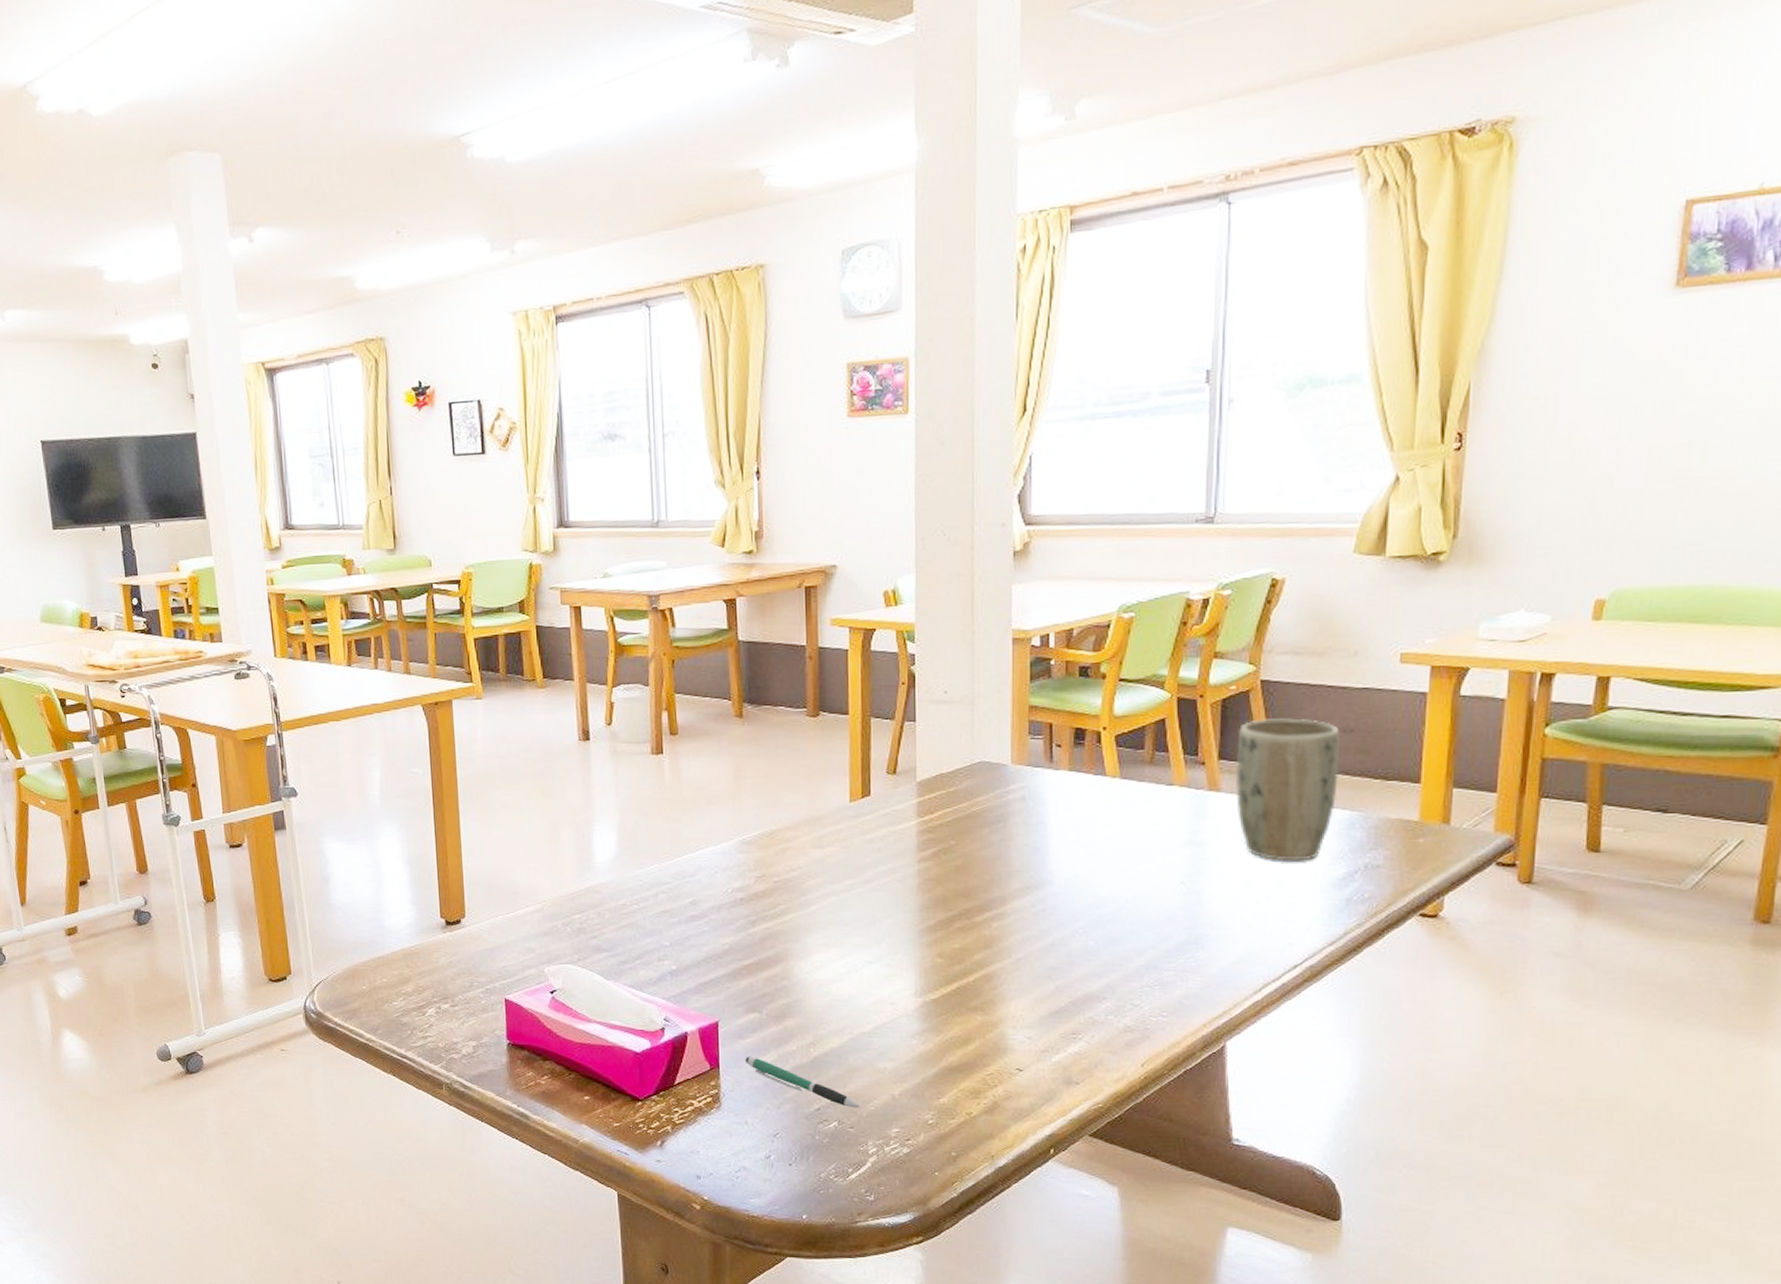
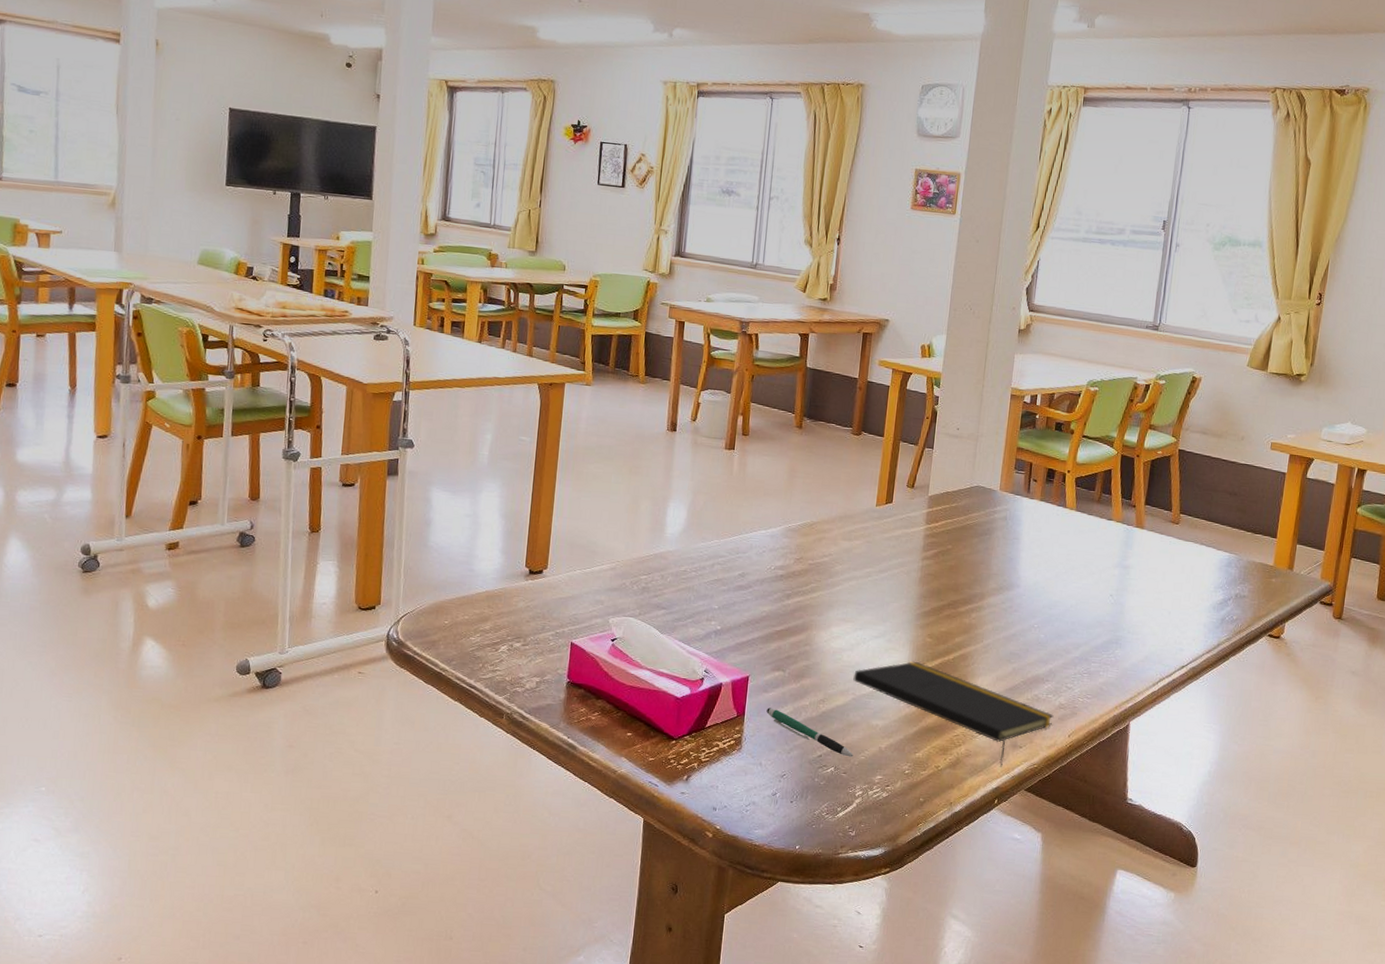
notepad: none [848,987,1118,1109] -> present [853,661,1054,767]
plant pot: present [1235,718,1341,861] -> none [1154,478,1228,588]

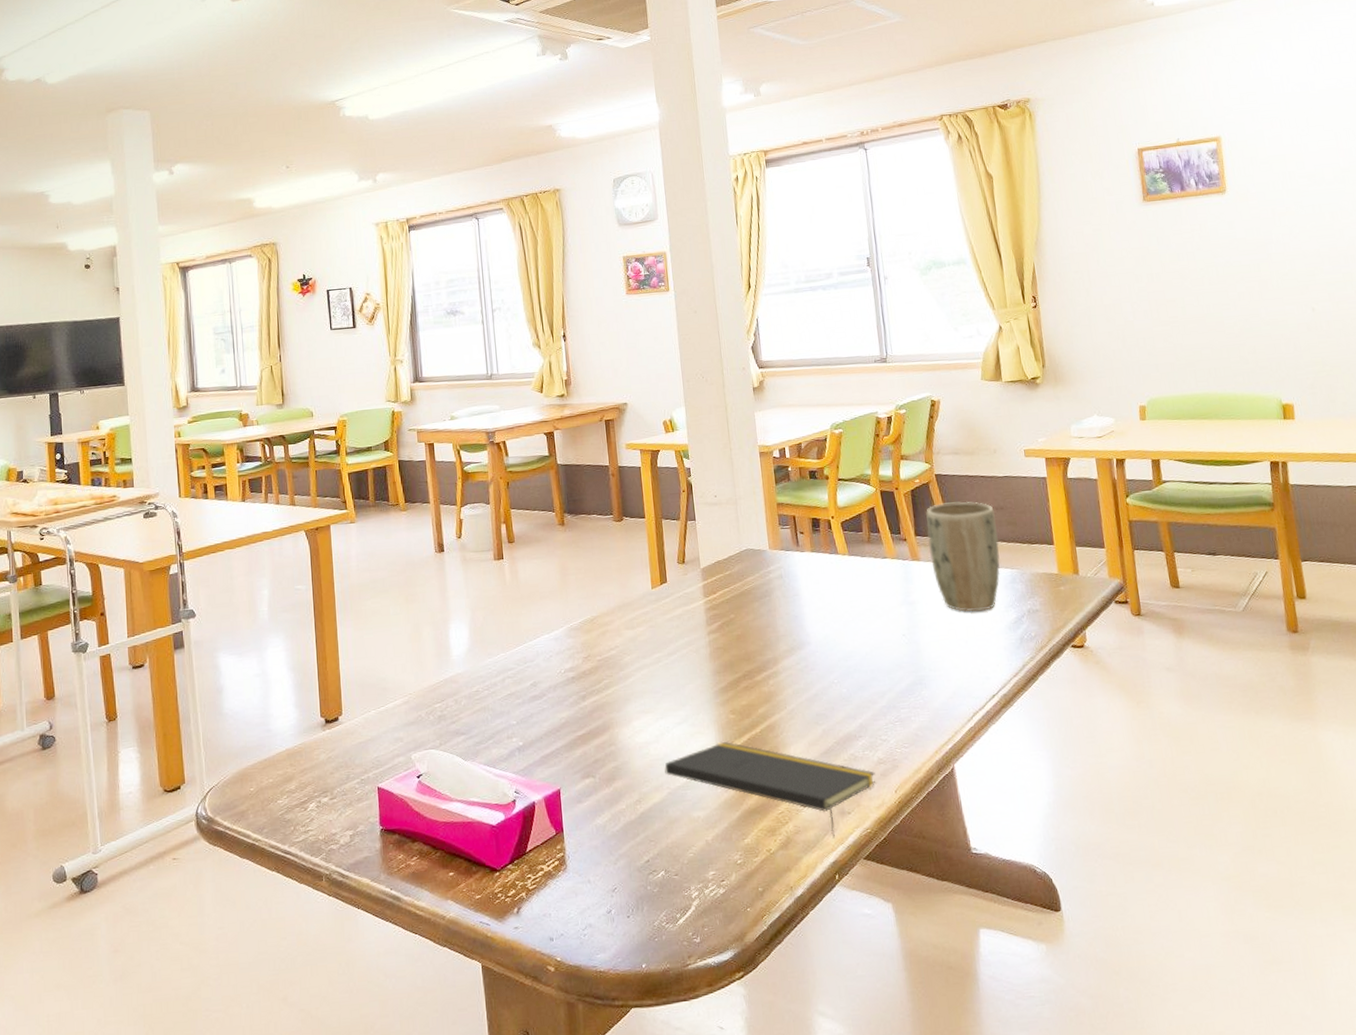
pen: present [766,707,854,757] -> none [584,818,682,857]
plant pot: none [1154,478,1228,588] -> present [926,501,1001,612]

